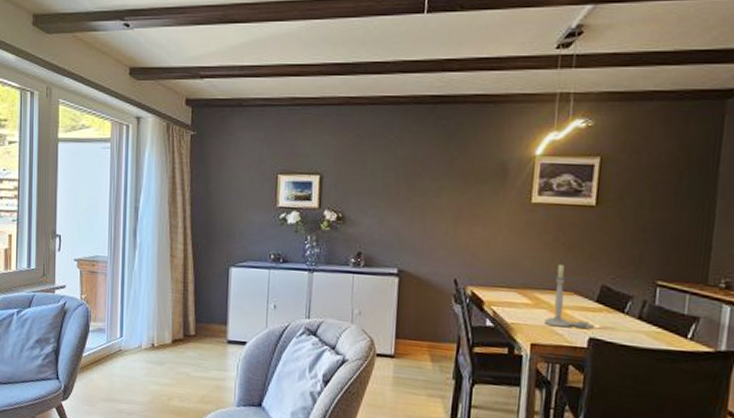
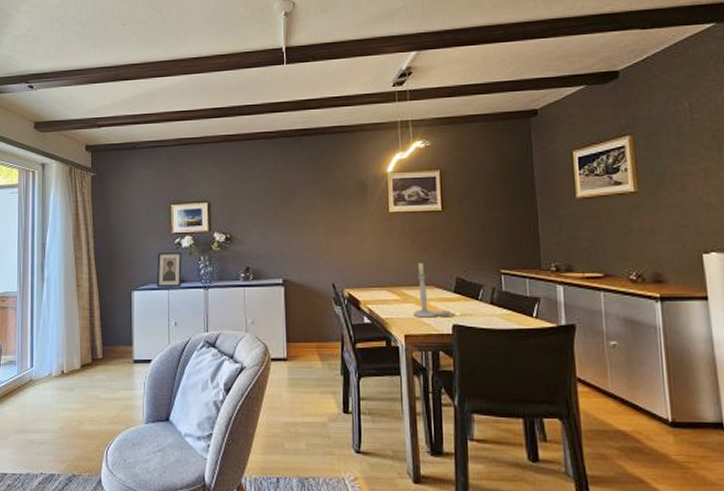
picture frame: none [256,228,287,268] -> present [156,251,182,288]

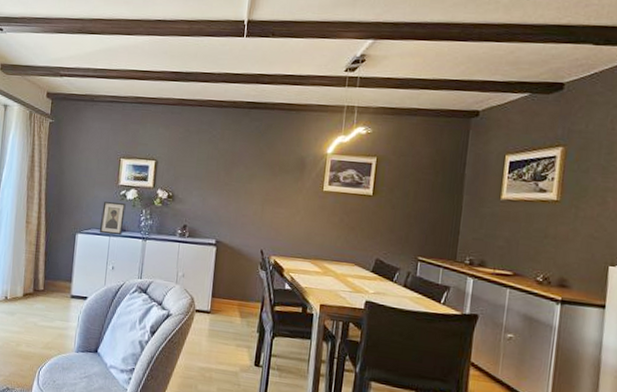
candlestick: present [414,262,457,318] -> none [331,240,371,294]

